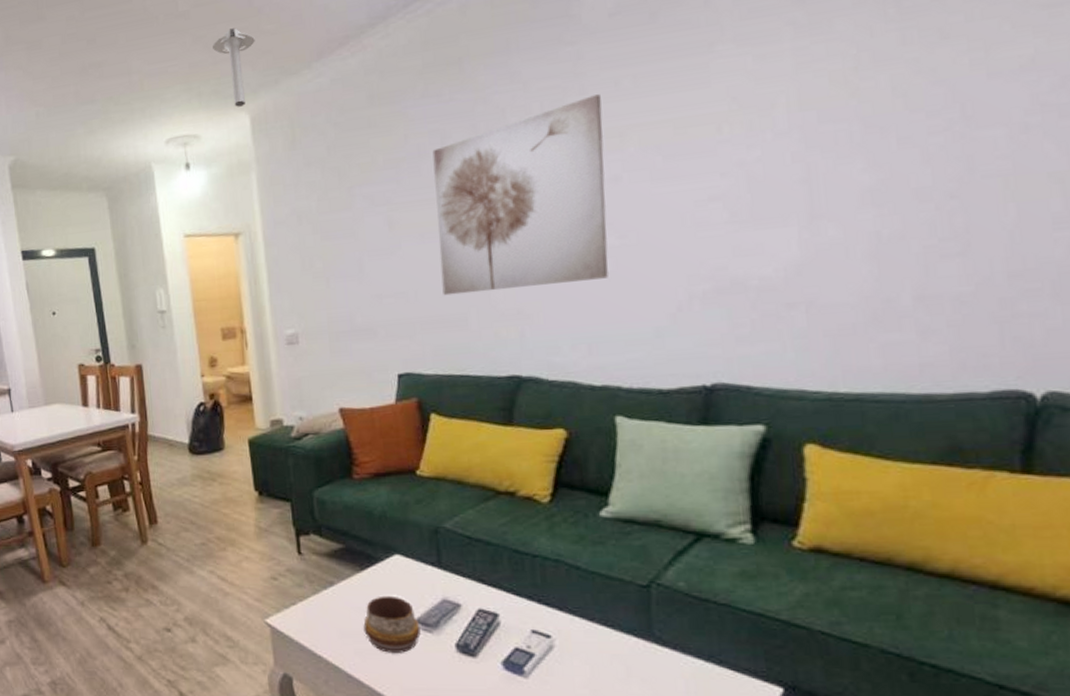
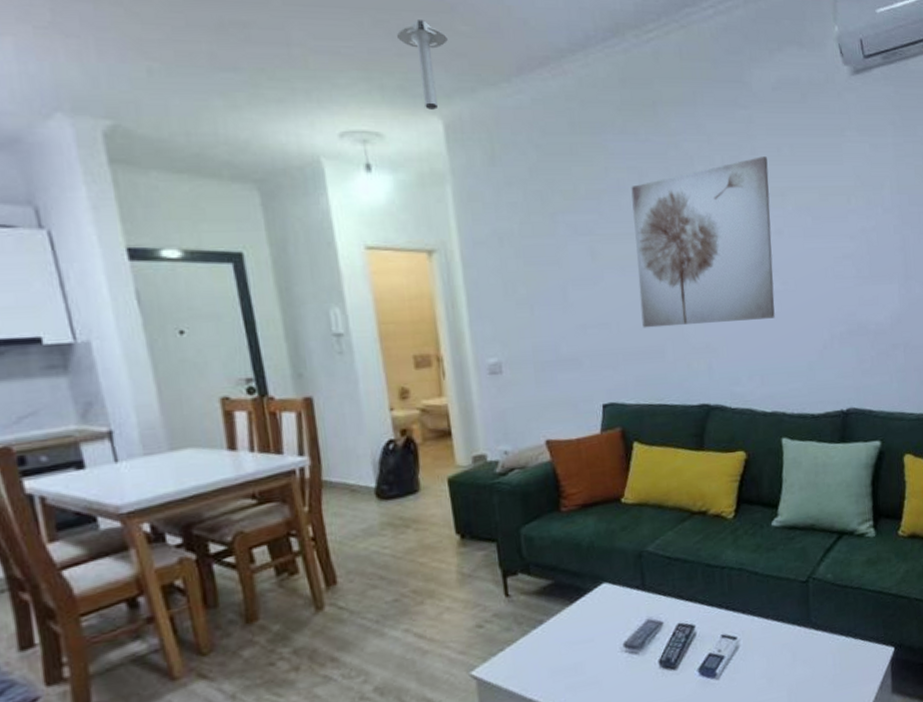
decorative bowl: present [363,595,421,653] -> none [573,624,628,682]

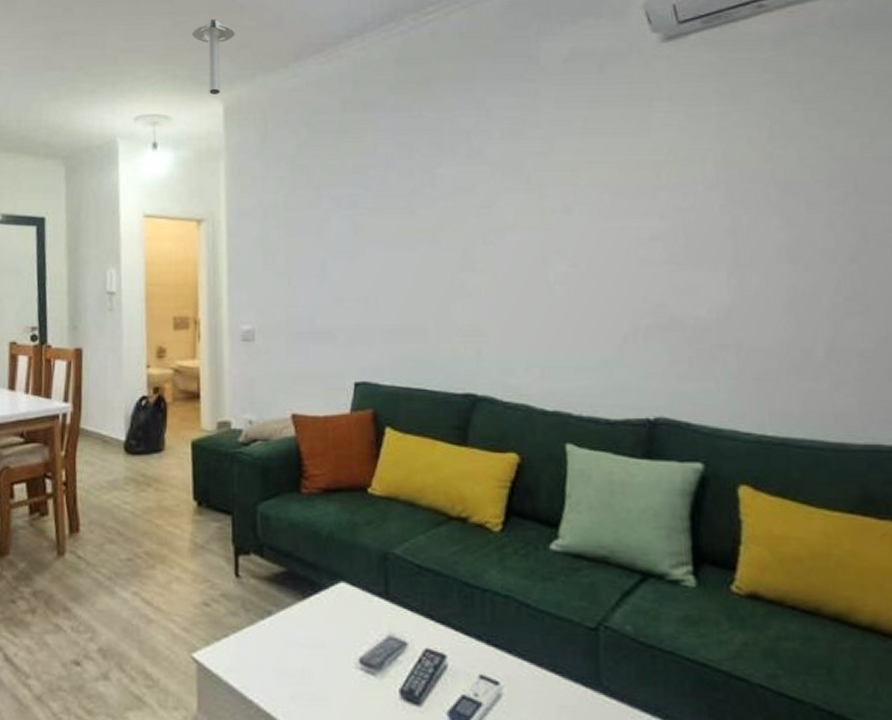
wall art: present [631,157,775,328] -> none [400,130,561,306]

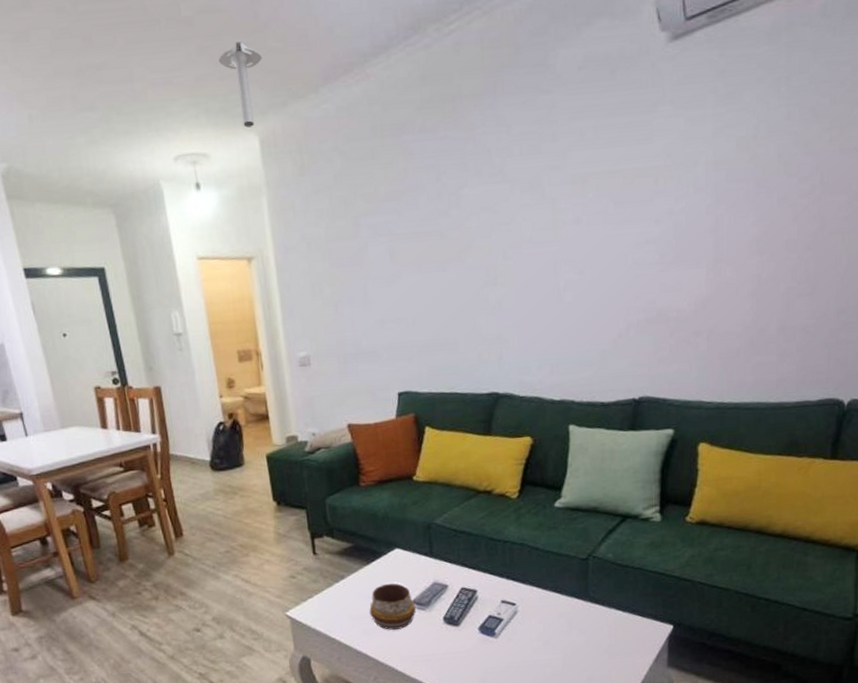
decorative bowl: none [301,629,363,699] -> present [369,583,416,630]

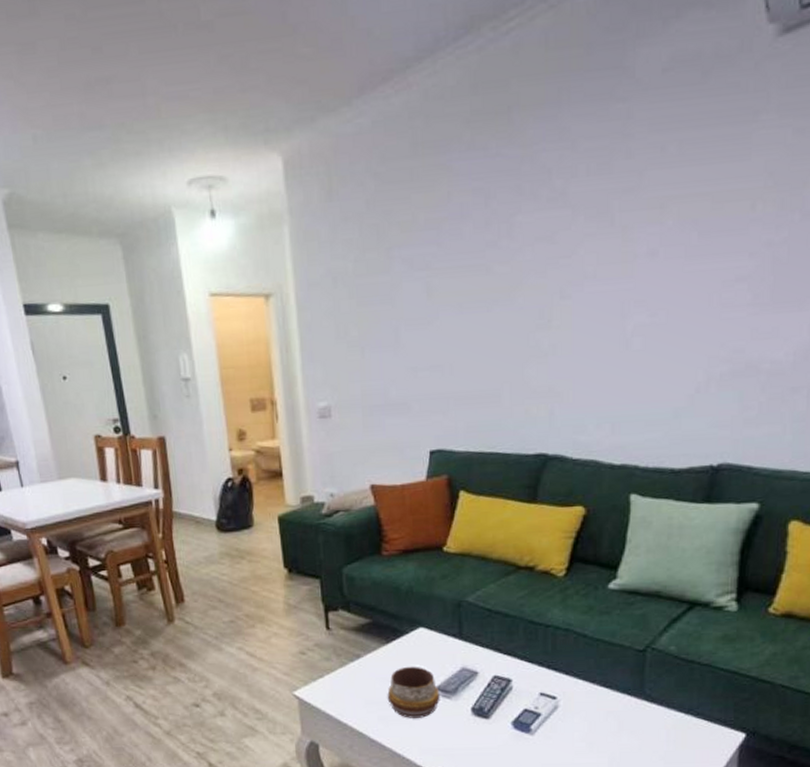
ceiling light: present [218,42,262,128] -> none [239,48,289,147]

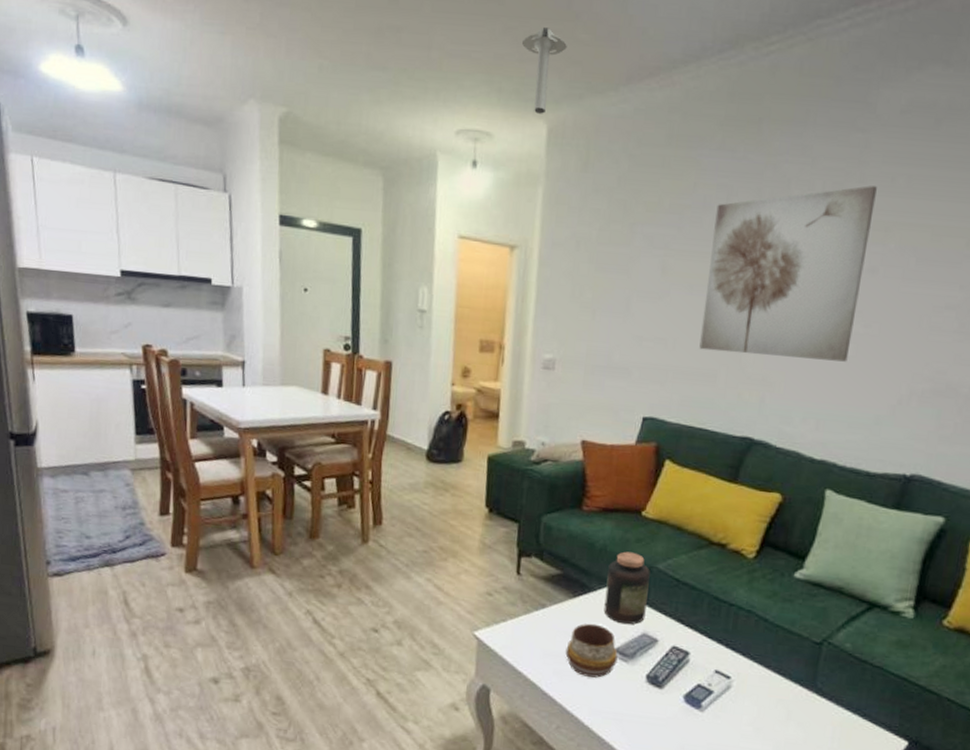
ceiling light: none [239,48,289,147] -> present [521,27,567,114]
jar: none [417,589,462,662] -> present [604,551,650,625]
wall art: none [475,160,646,371] -> present [699,186,877,362]

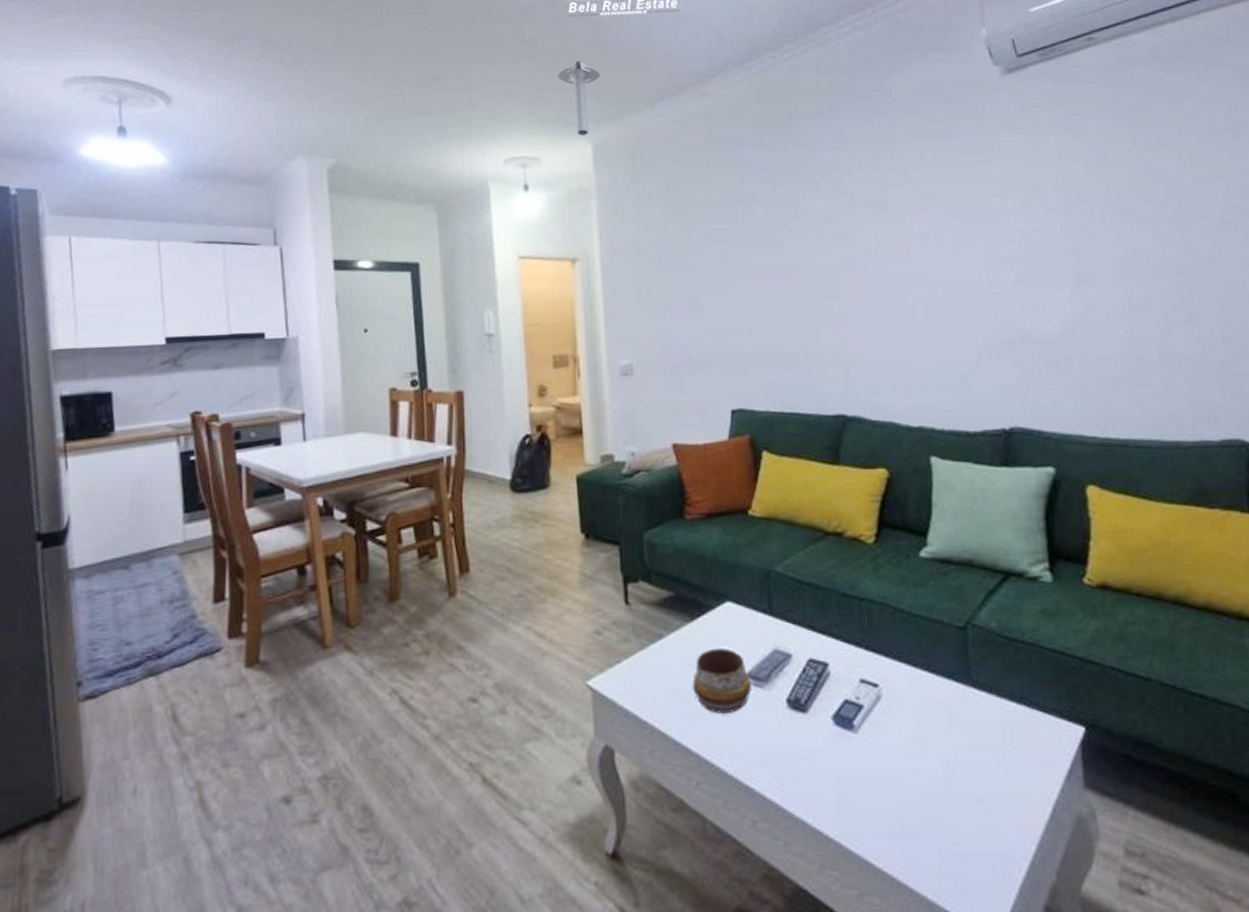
jar: present [604,551,650,625] -> none [723,557,773,643]
wall art: present [699,186,877,362] -> none [765,160,920,334]

